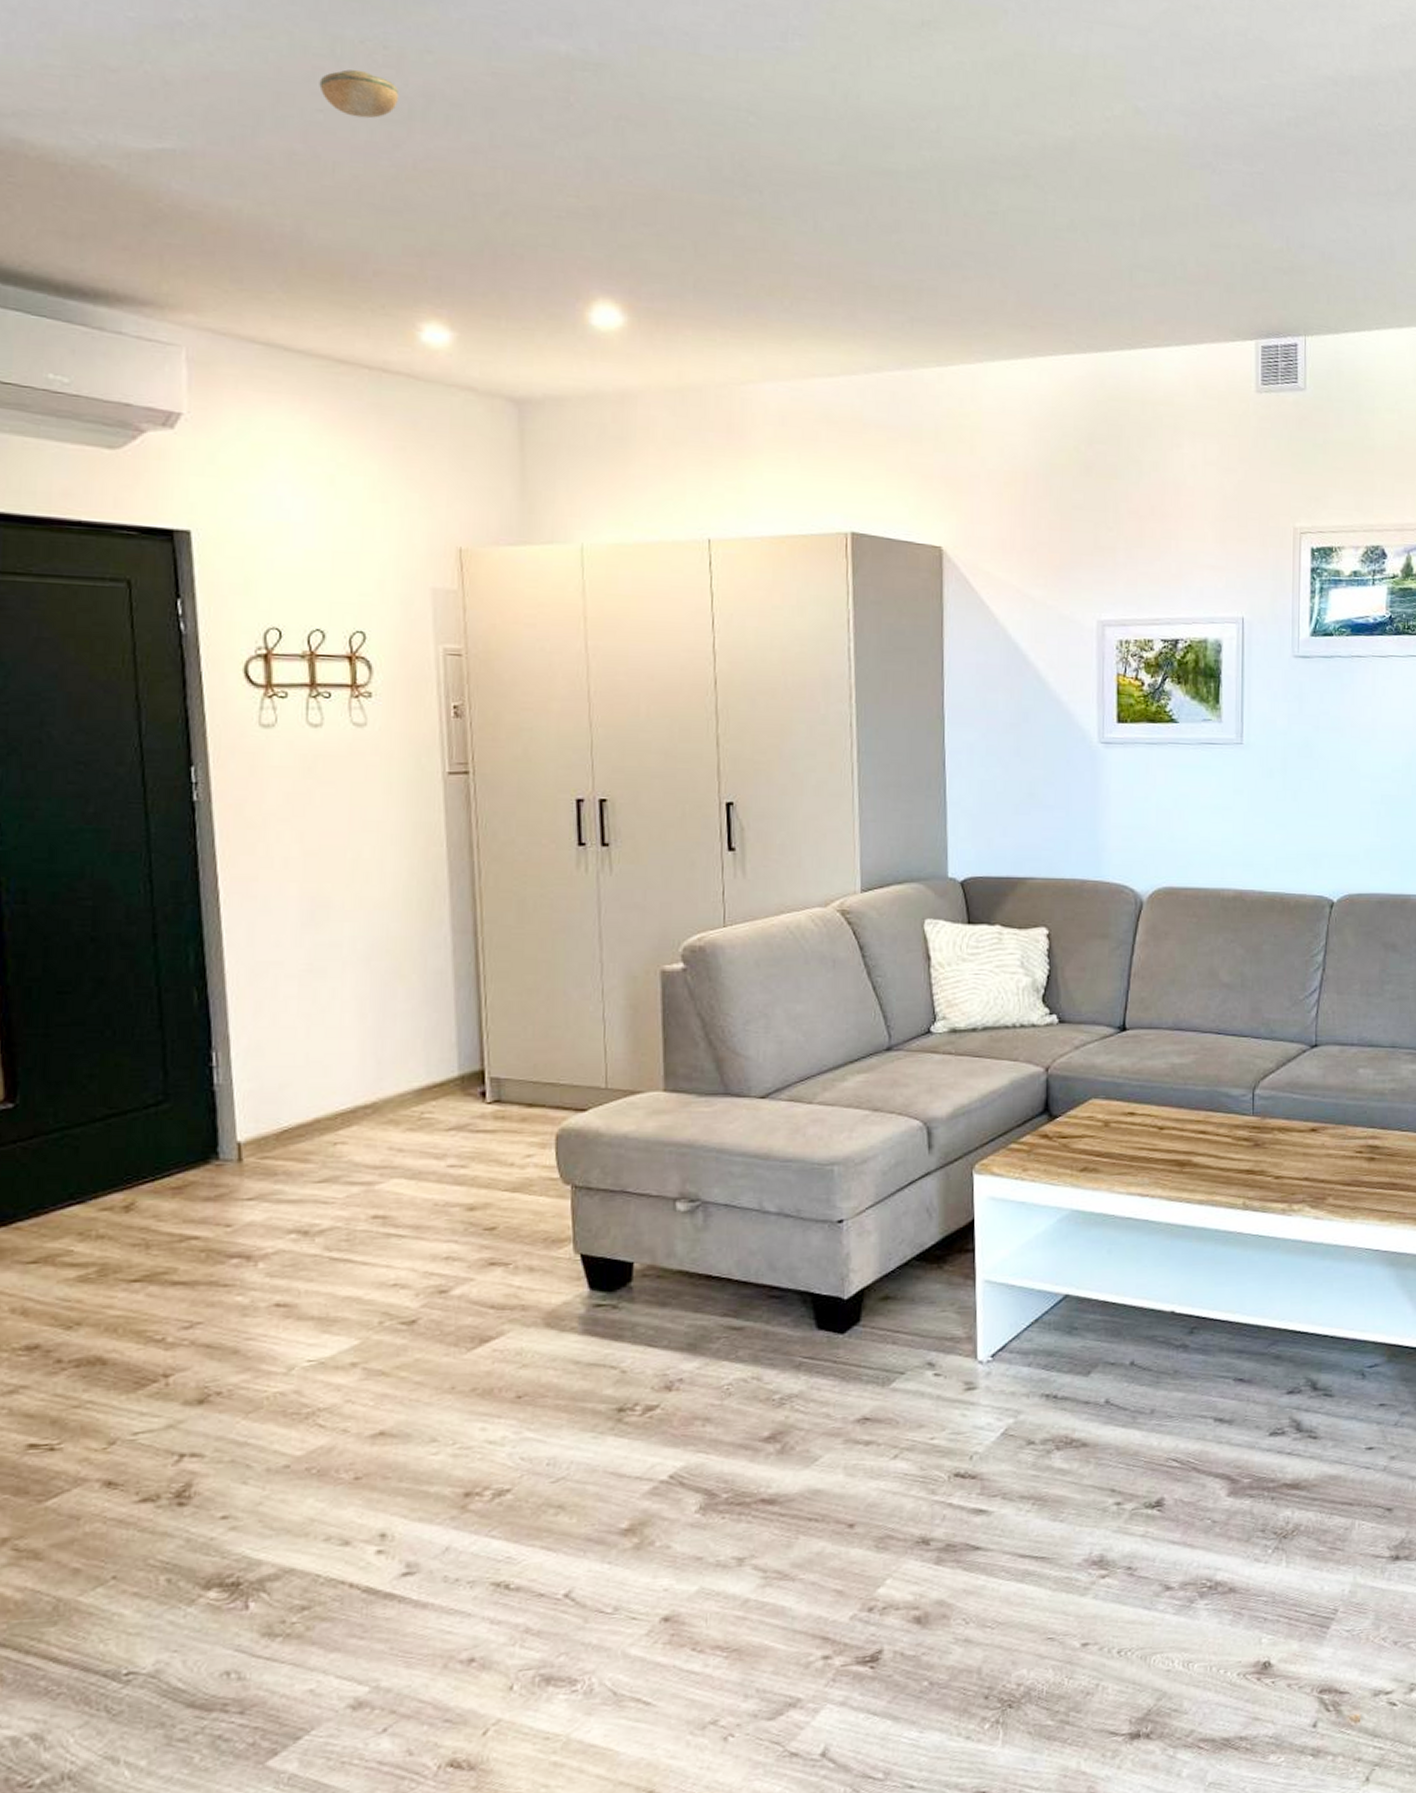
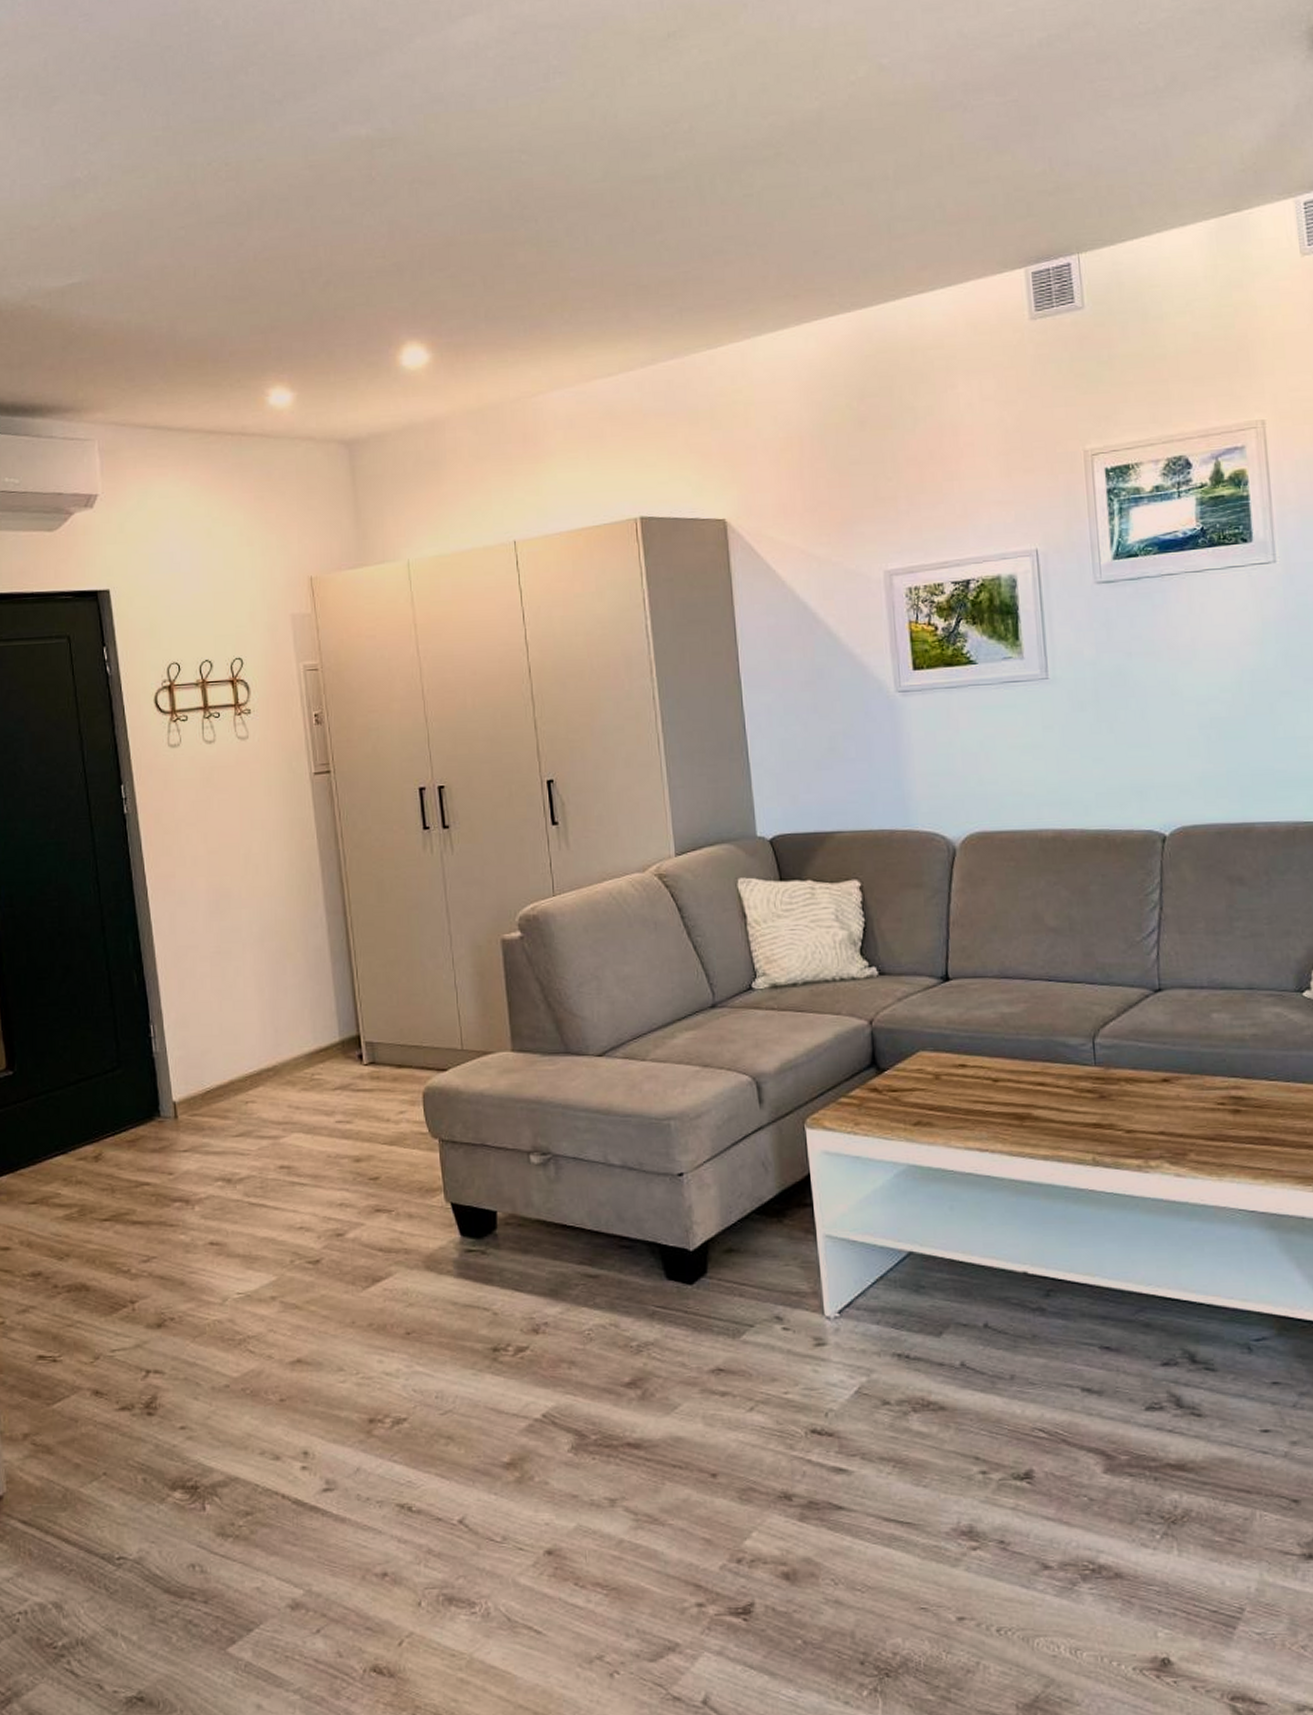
smoke detector: present [319,69,400,119] -> none [180,188,240,227]

